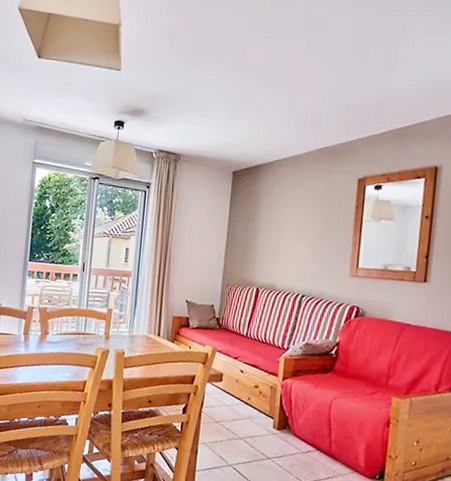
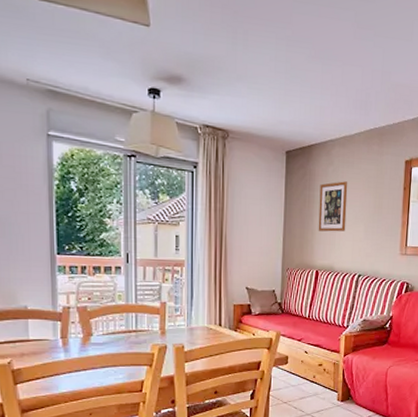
wall art: none [260,199,295,250] -> present [318,181,348,232]

